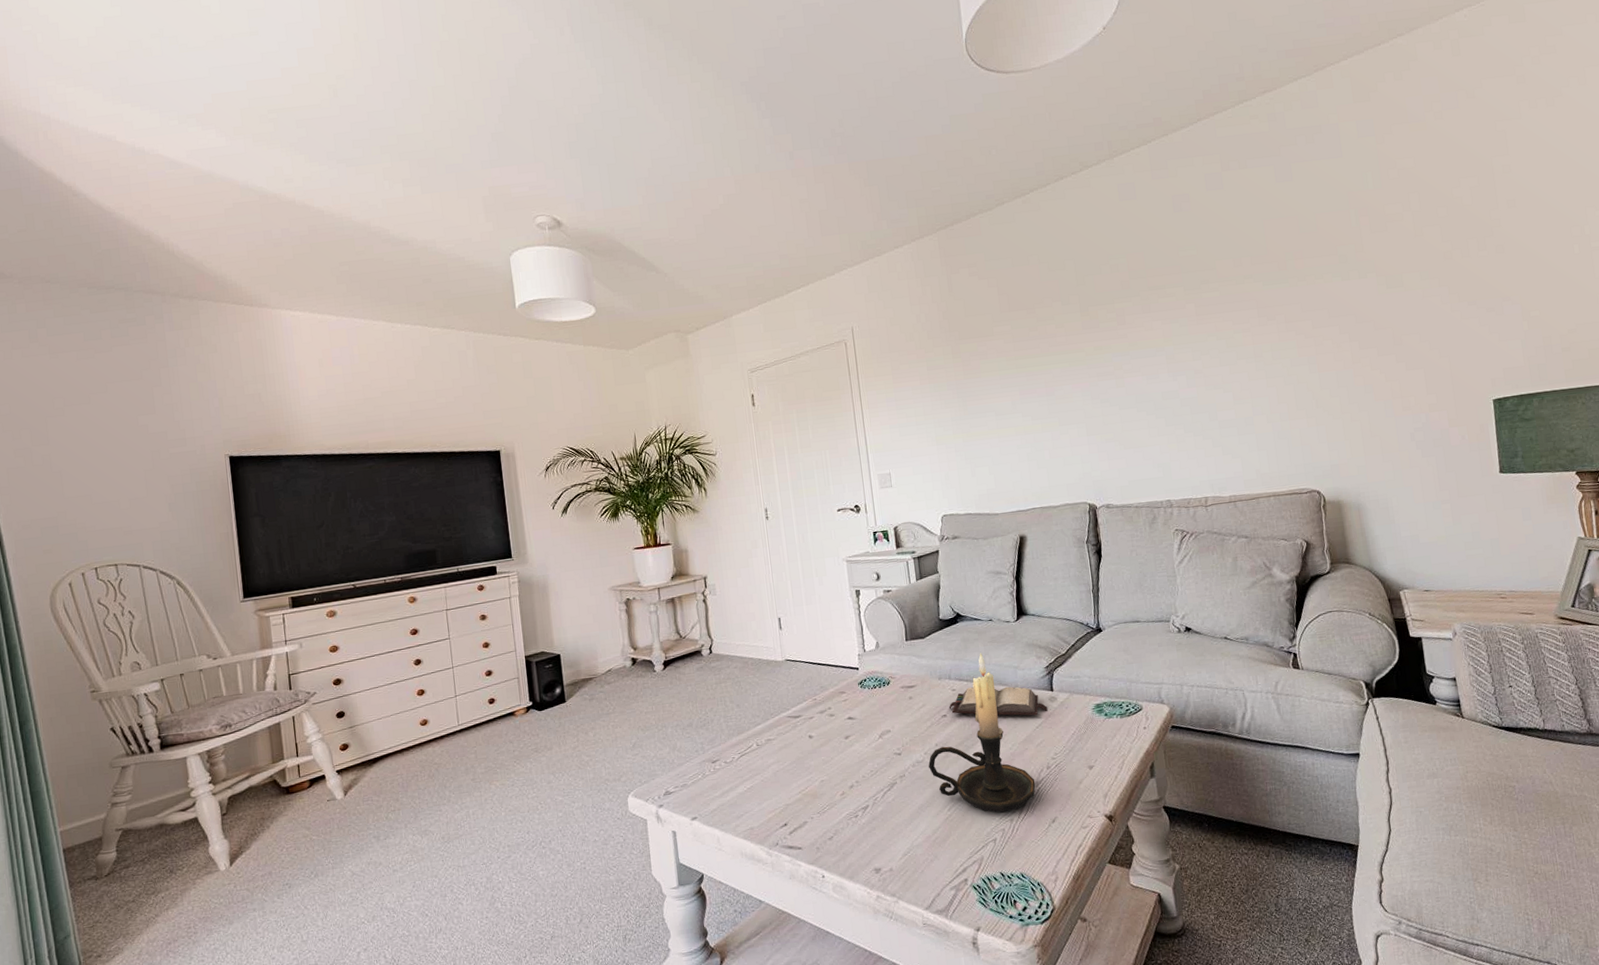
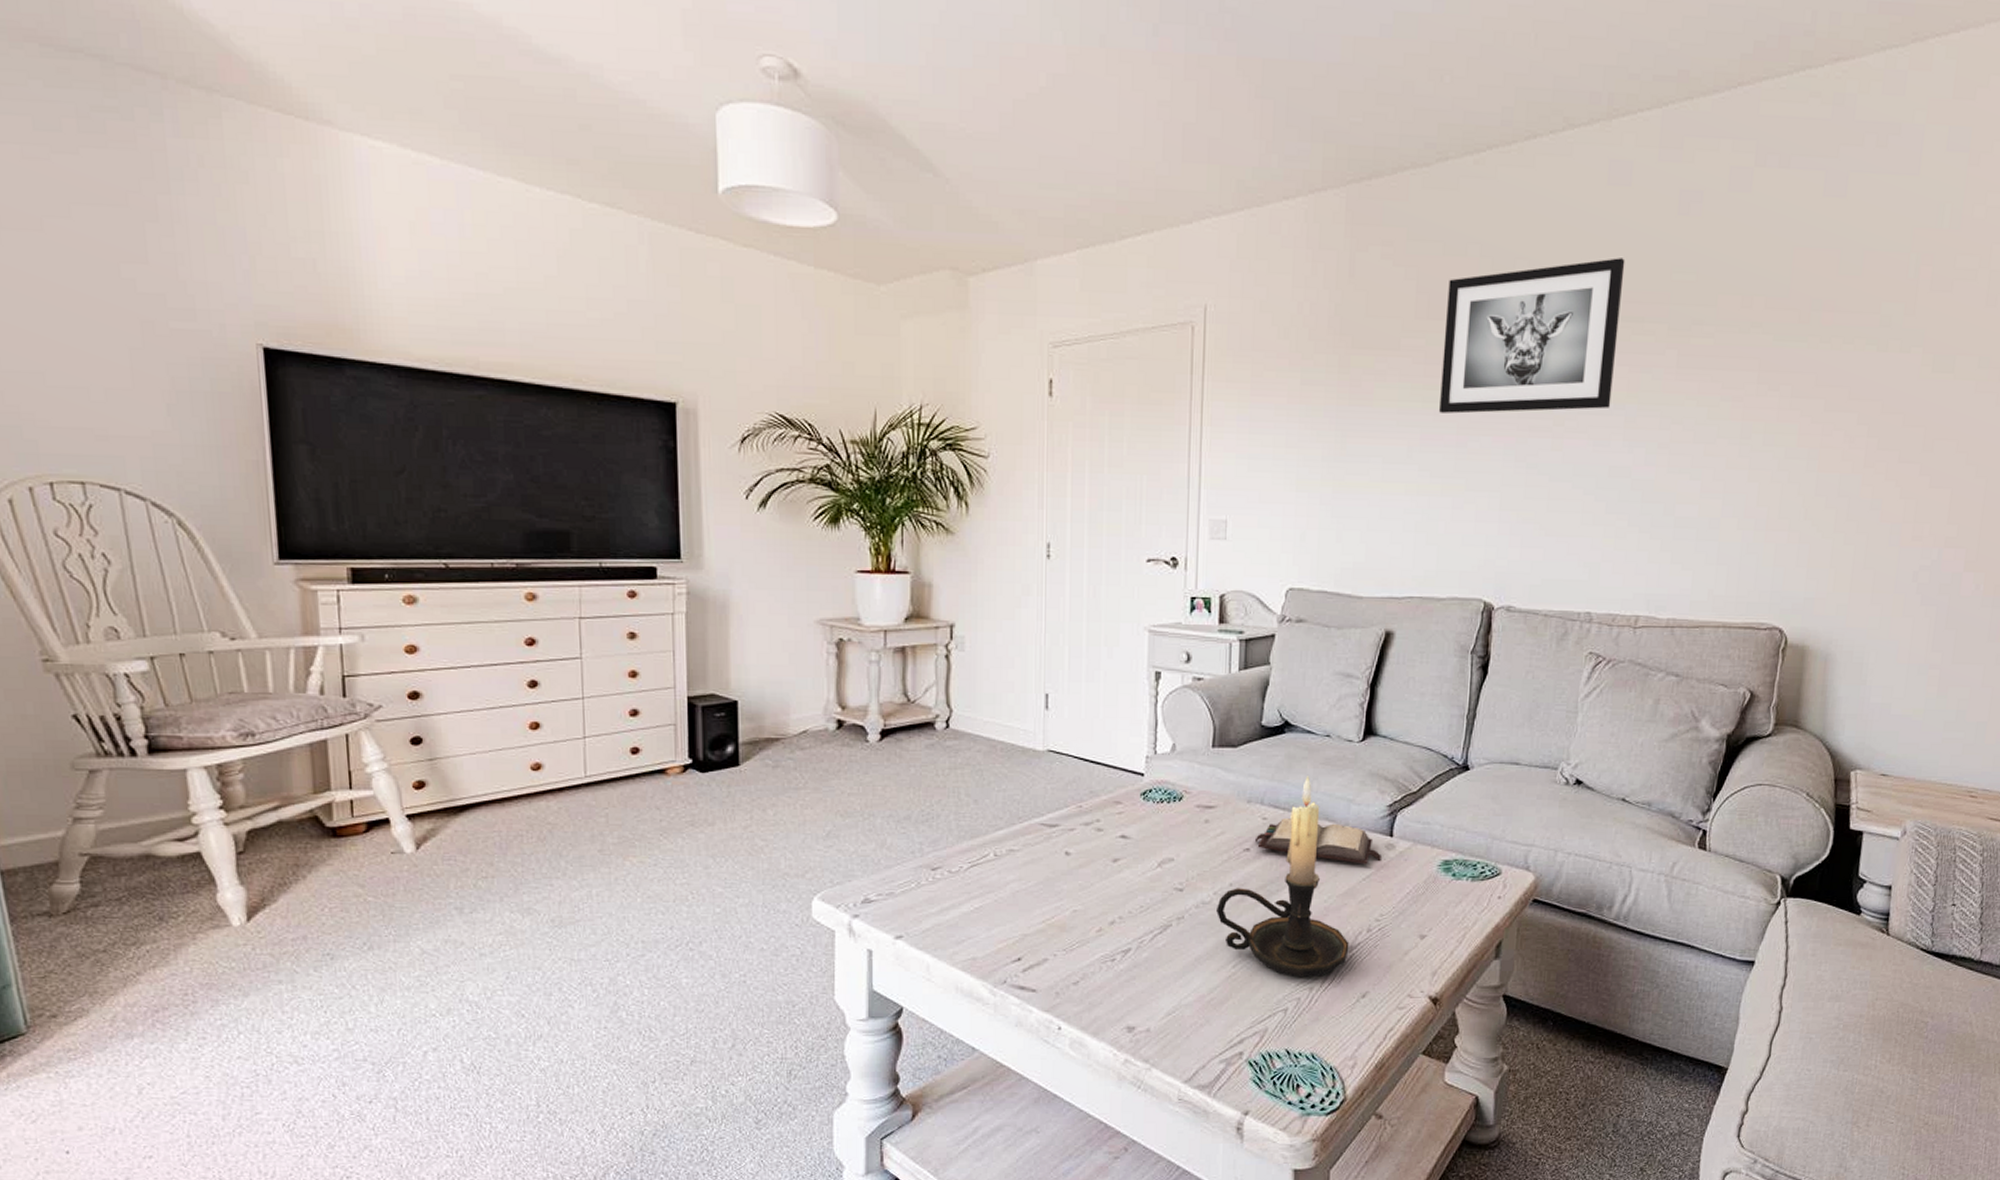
wall art: none [1020,248,1154,374] -> present [1439,258,1625,414]

